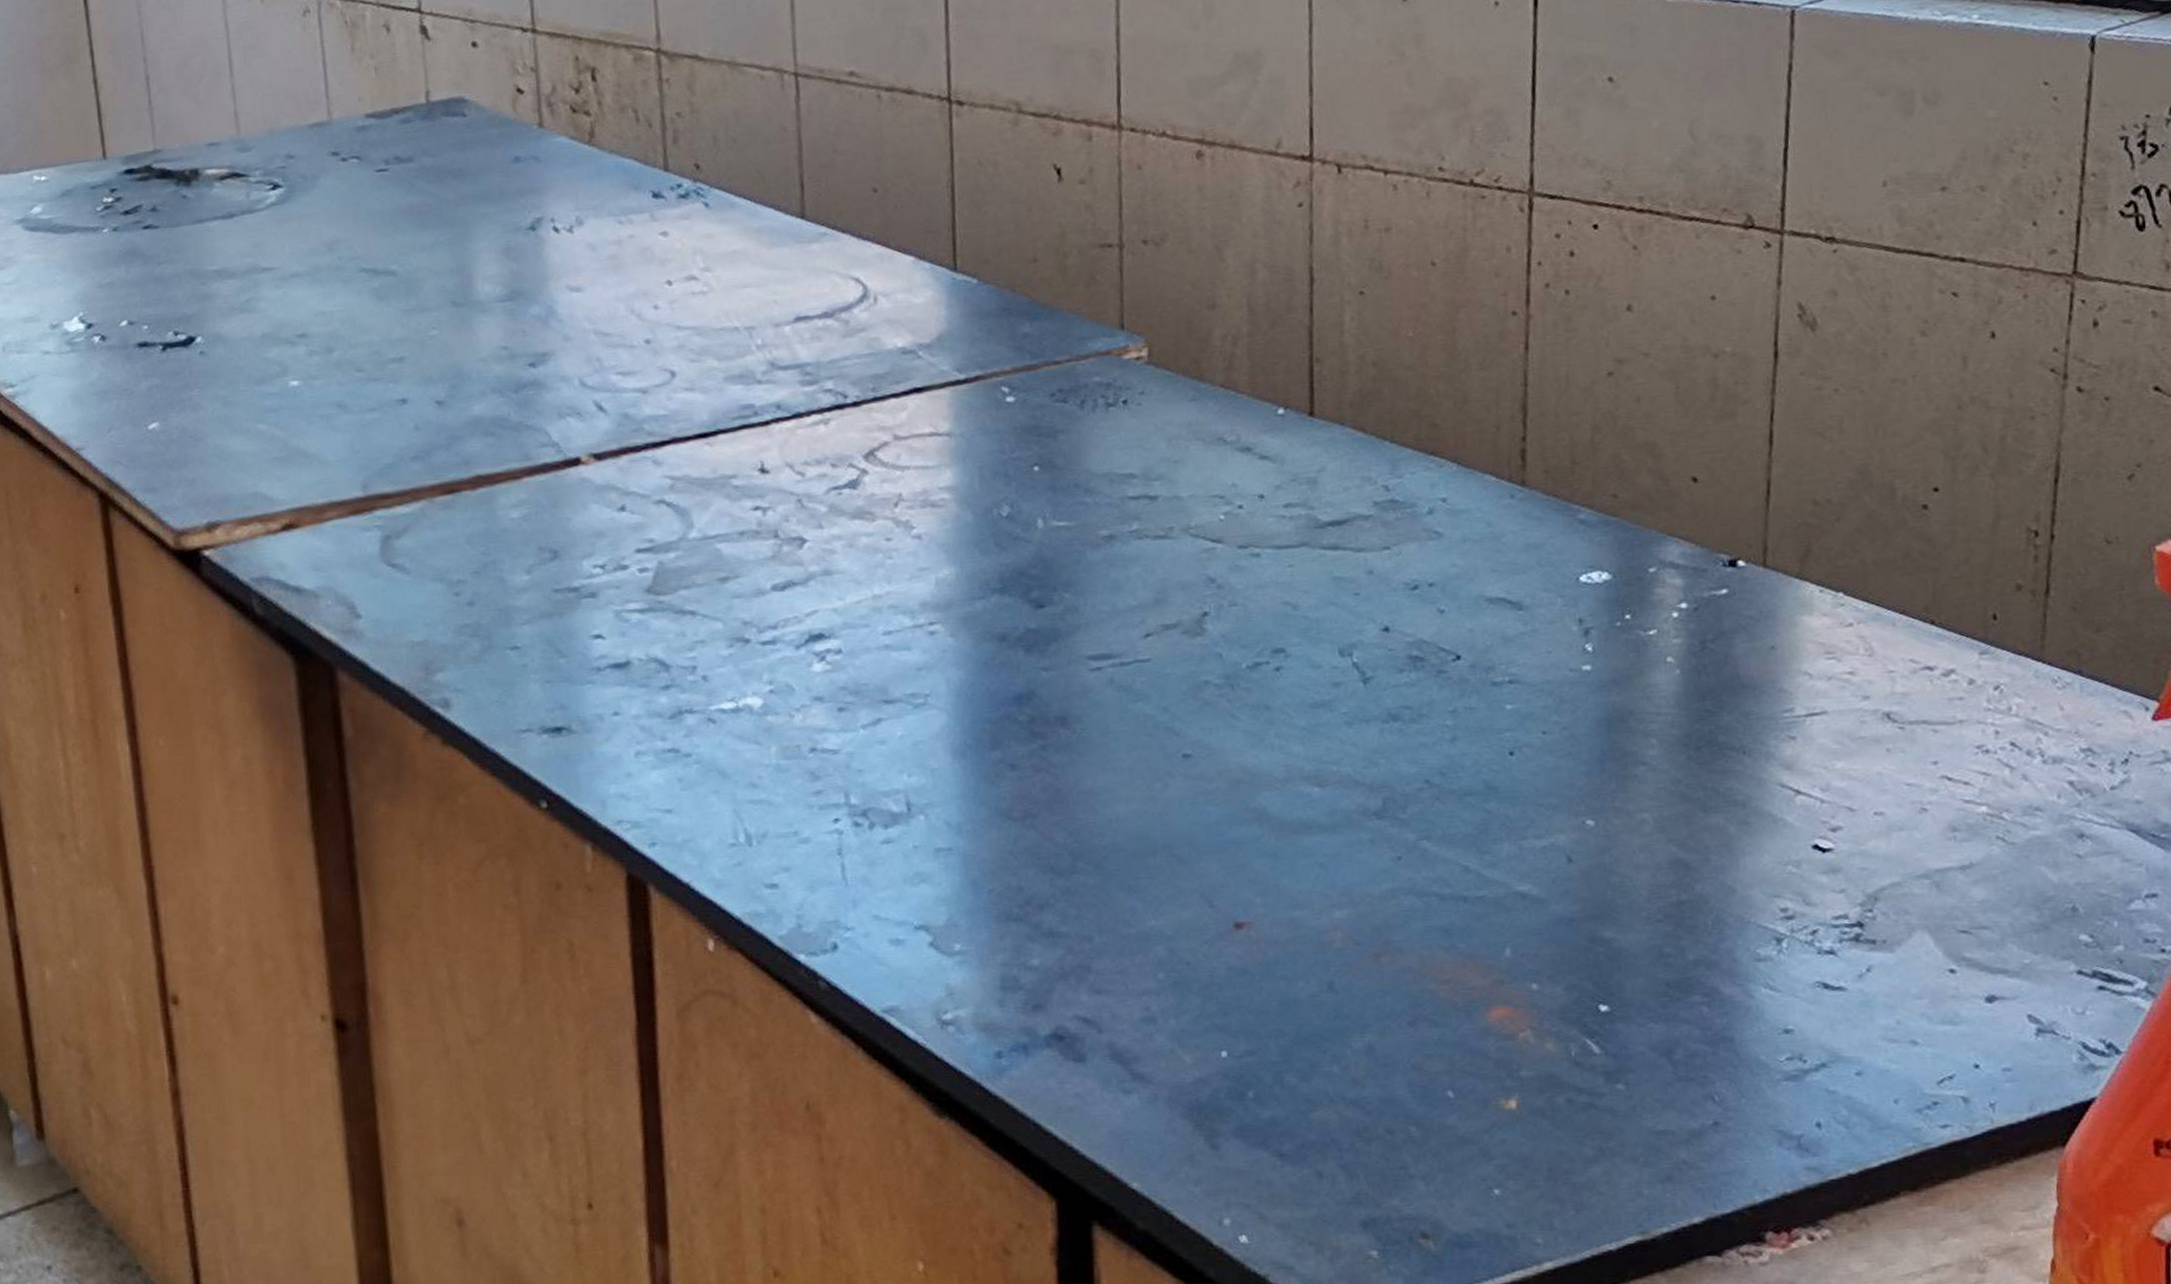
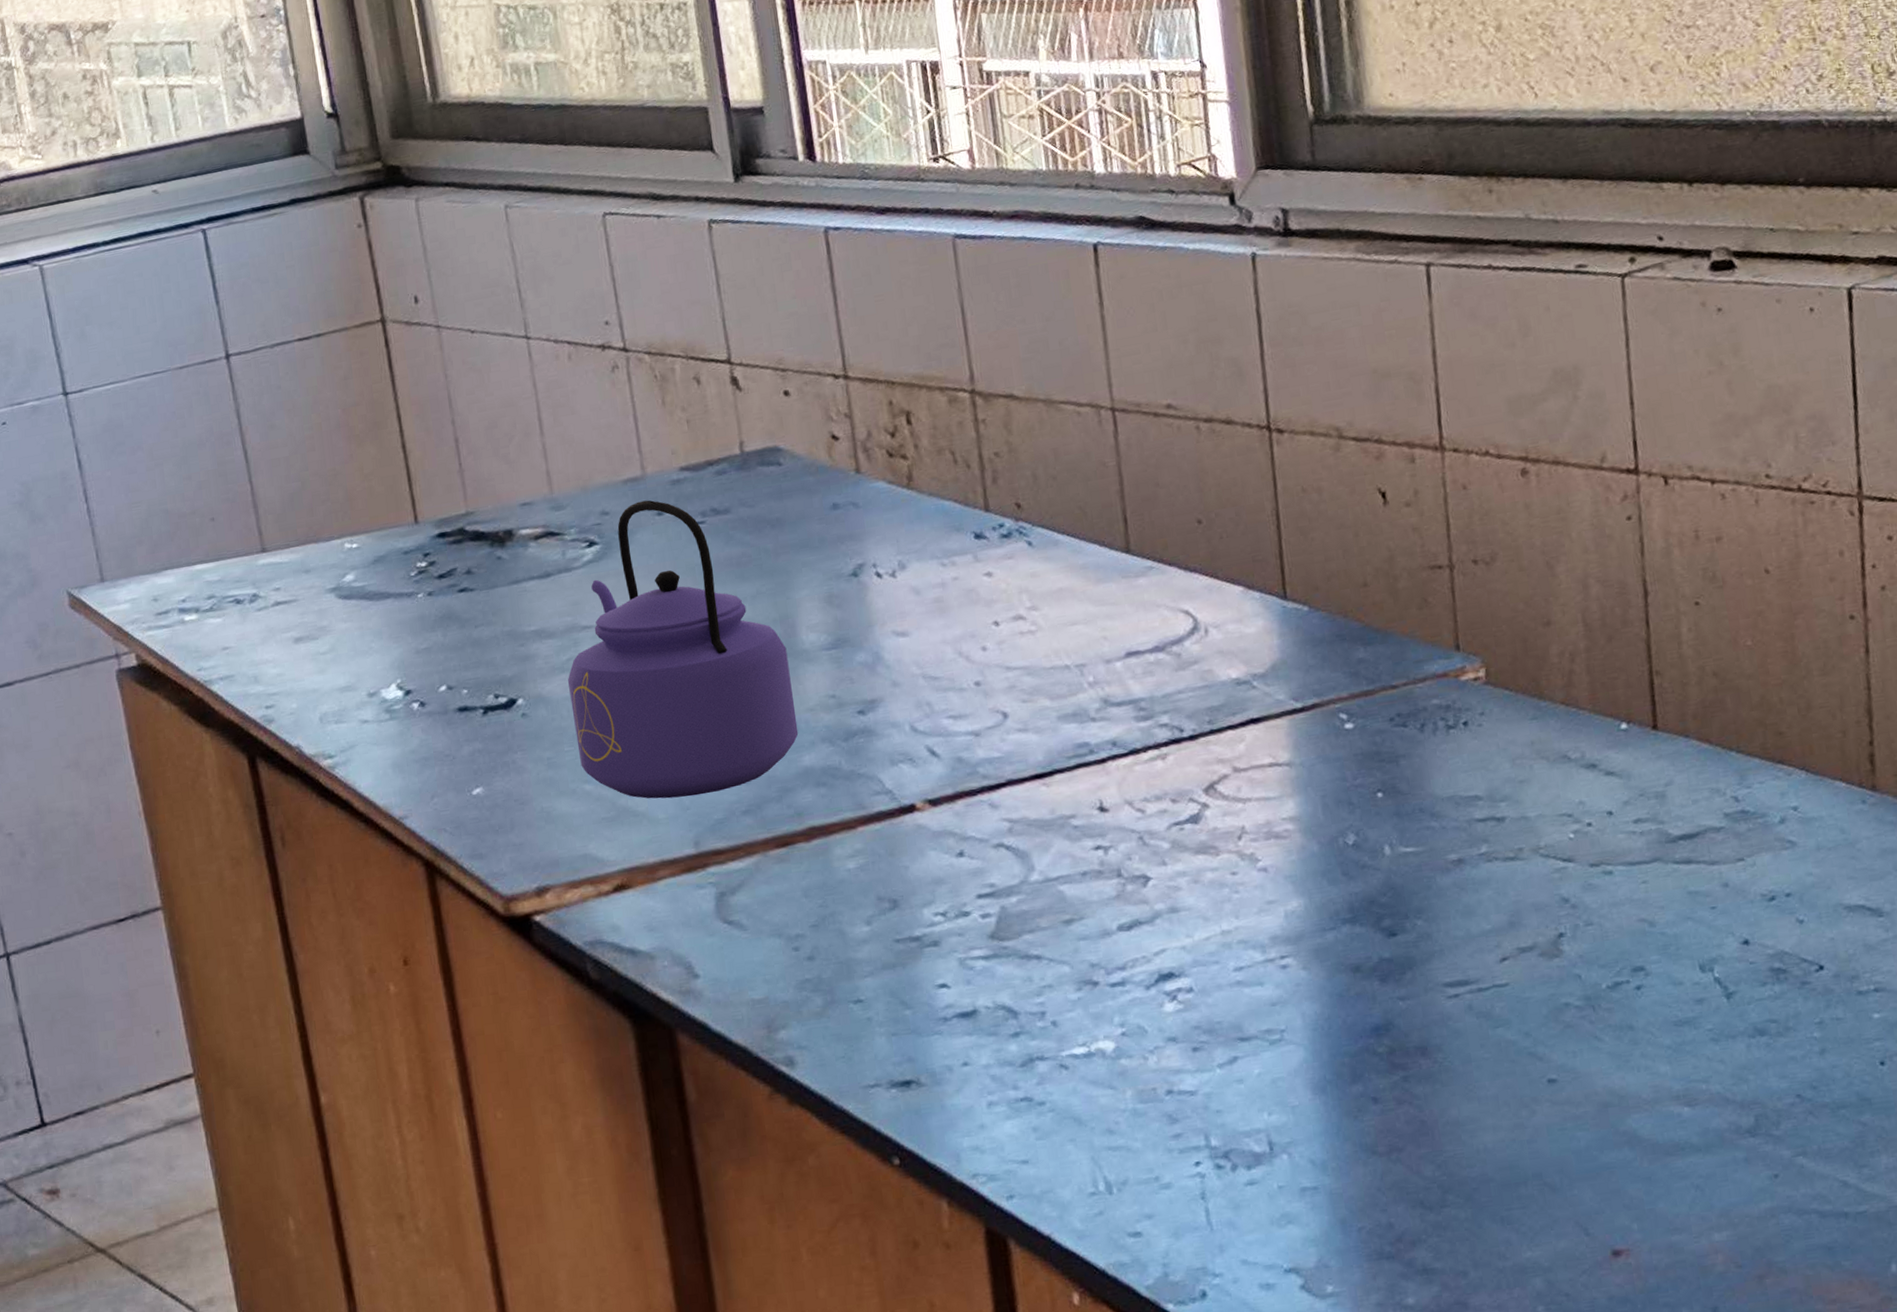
kettle: none [246,145,470,442] -> present [567,500,799,799]

